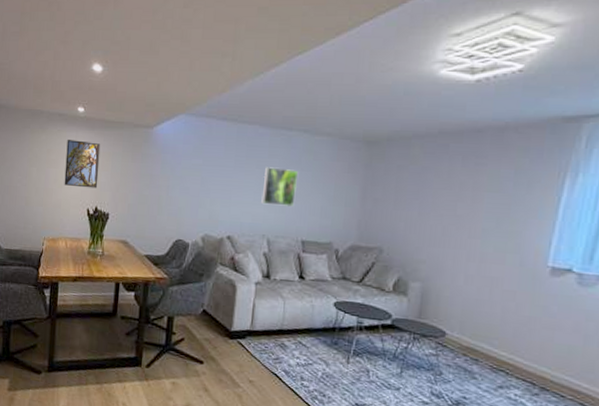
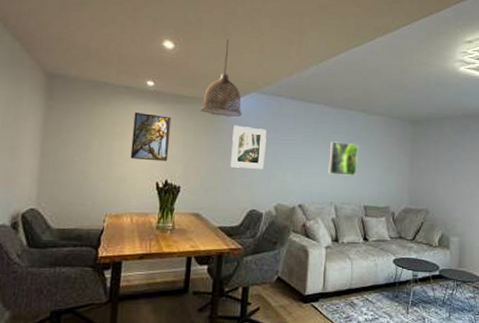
pendant lamp: none [128,57,169,142] -> present [200,39,242,117]
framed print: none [157,150,195,198] -> present [230,125,267,170]

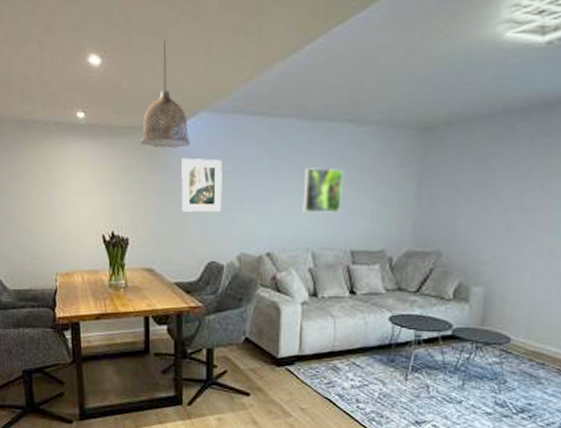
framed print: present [130,113,172,162] -> none [68,153,112,211]

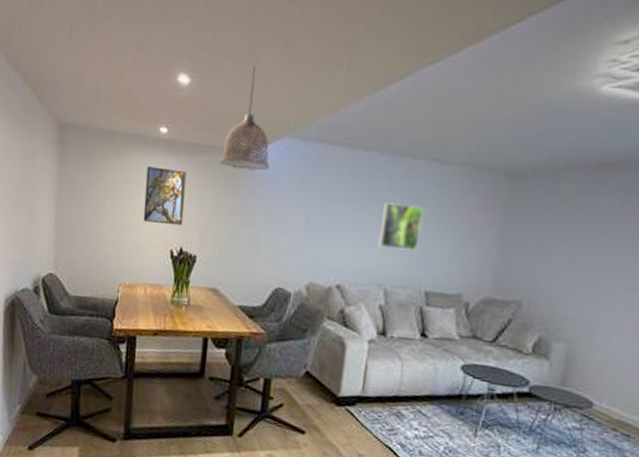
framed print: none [68,153,112,211] -> present [143,167,187,226]
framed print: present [181,157,222,213] -> none [254,181,300,239]

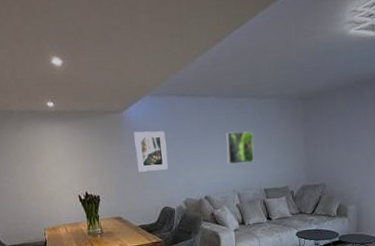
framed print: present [143,167,187,226] -> none [44,133,84,178]
pendant lamp: present [220,66,269,171] -> none [100,44,139,126]
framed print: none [254,181,300,239] -> present [134,131,168,172]

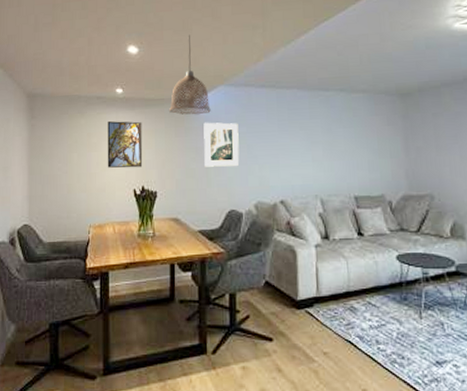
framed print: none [44,133,84,178] -> present [107,121,143,168]
pendant lamp: none [100,44,139,126] -> present [169,34,211,115]
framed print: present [225,131,254,165] -> none [308,127,342,165]

